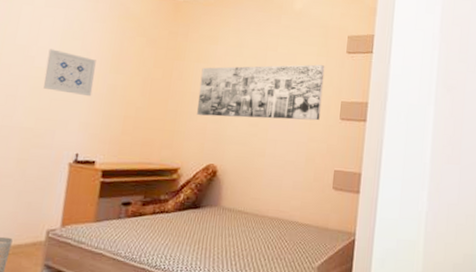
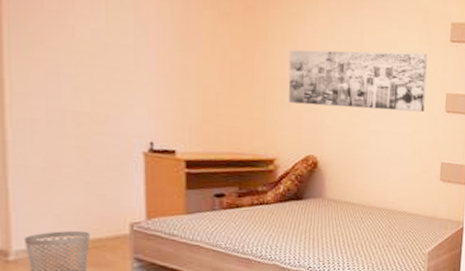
wall art: present [44,49,96,97] -> none [92,17,159,78]

